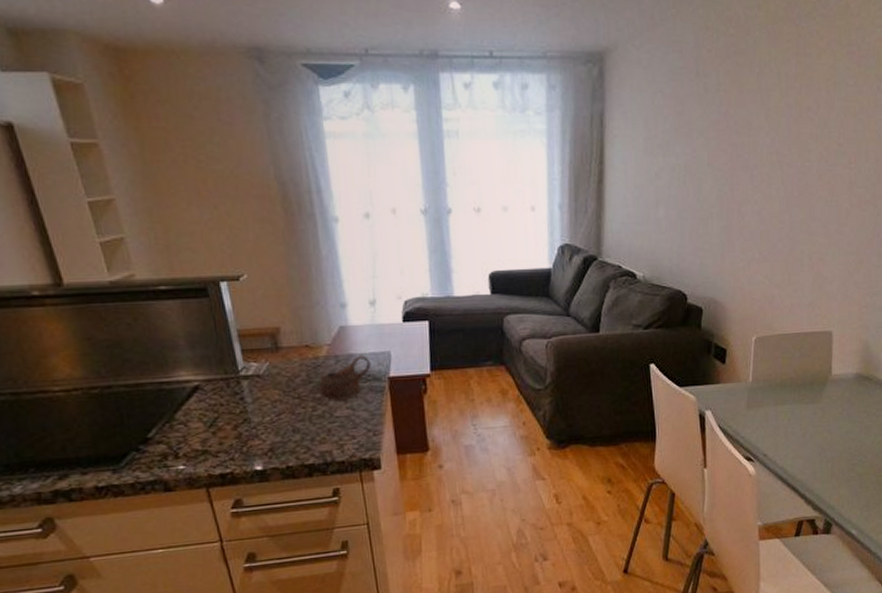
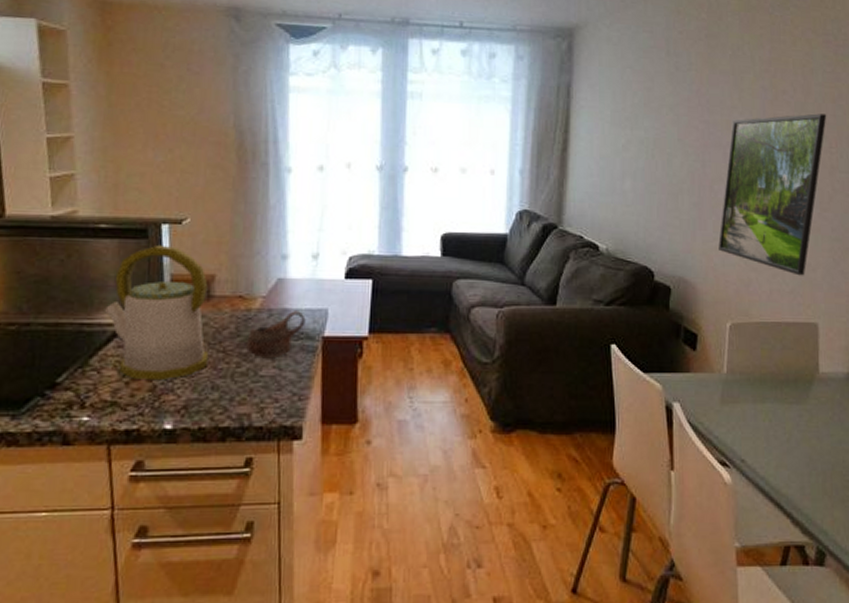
kettle: none [179,302,286,429] -> present [104,244,209,381]
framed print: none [745,129,848,289] -> present [718,113,827,276]

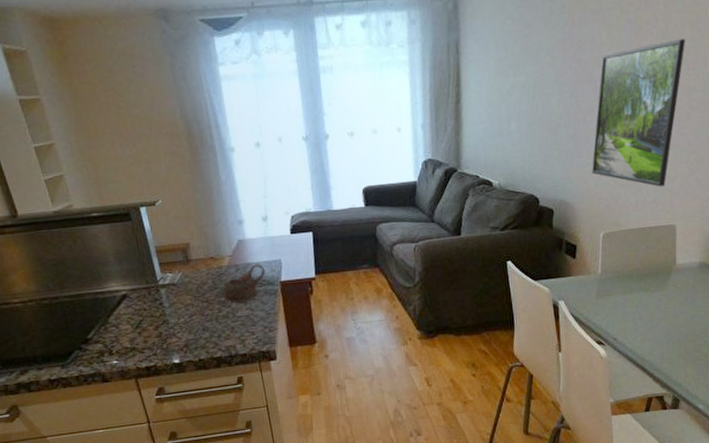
kettle: present [104,244,209,381] -> none [110,224,197,330]

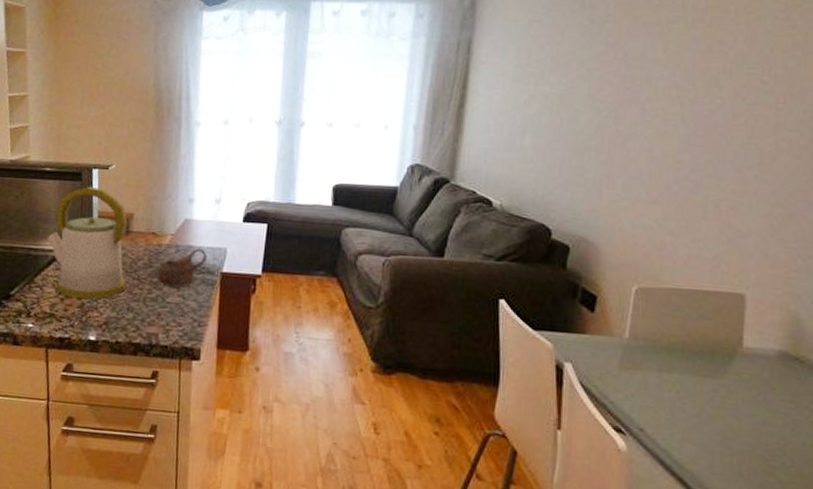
kettle: none [110,224,197,330] -> present [46,186,128,300]
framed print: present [592,39,686,187] -> none [628,65,775,242]

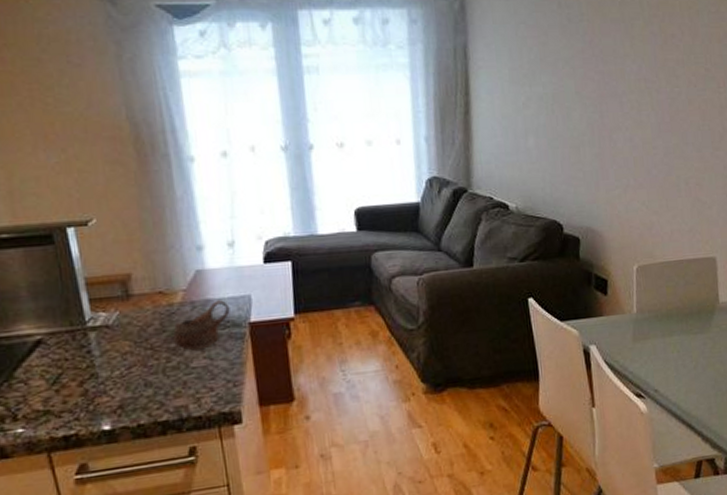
kettle: present [46,186,128,300] -> none [20,249,138,386]

